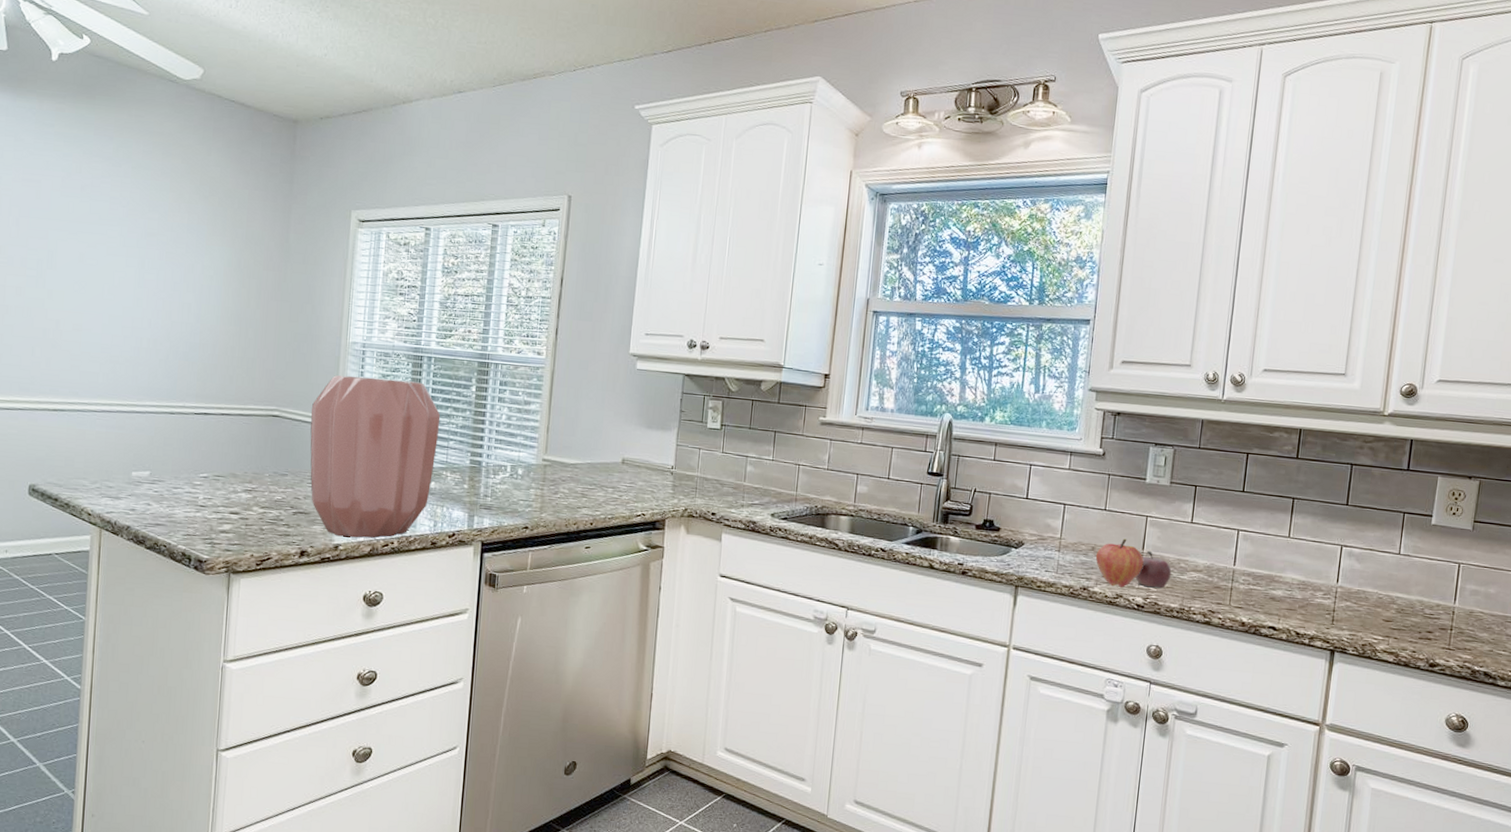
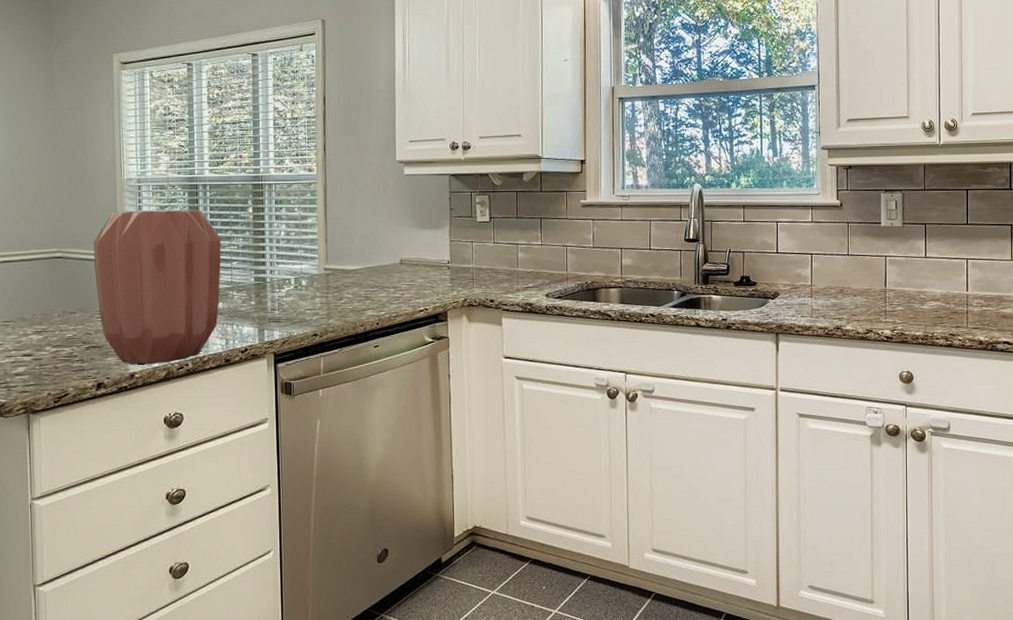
fruit: present [1095,538,1144,587] -> none [844,279,888,323]
fruit: present [1135,550,1172,588] -> none [881,287,913,320]

